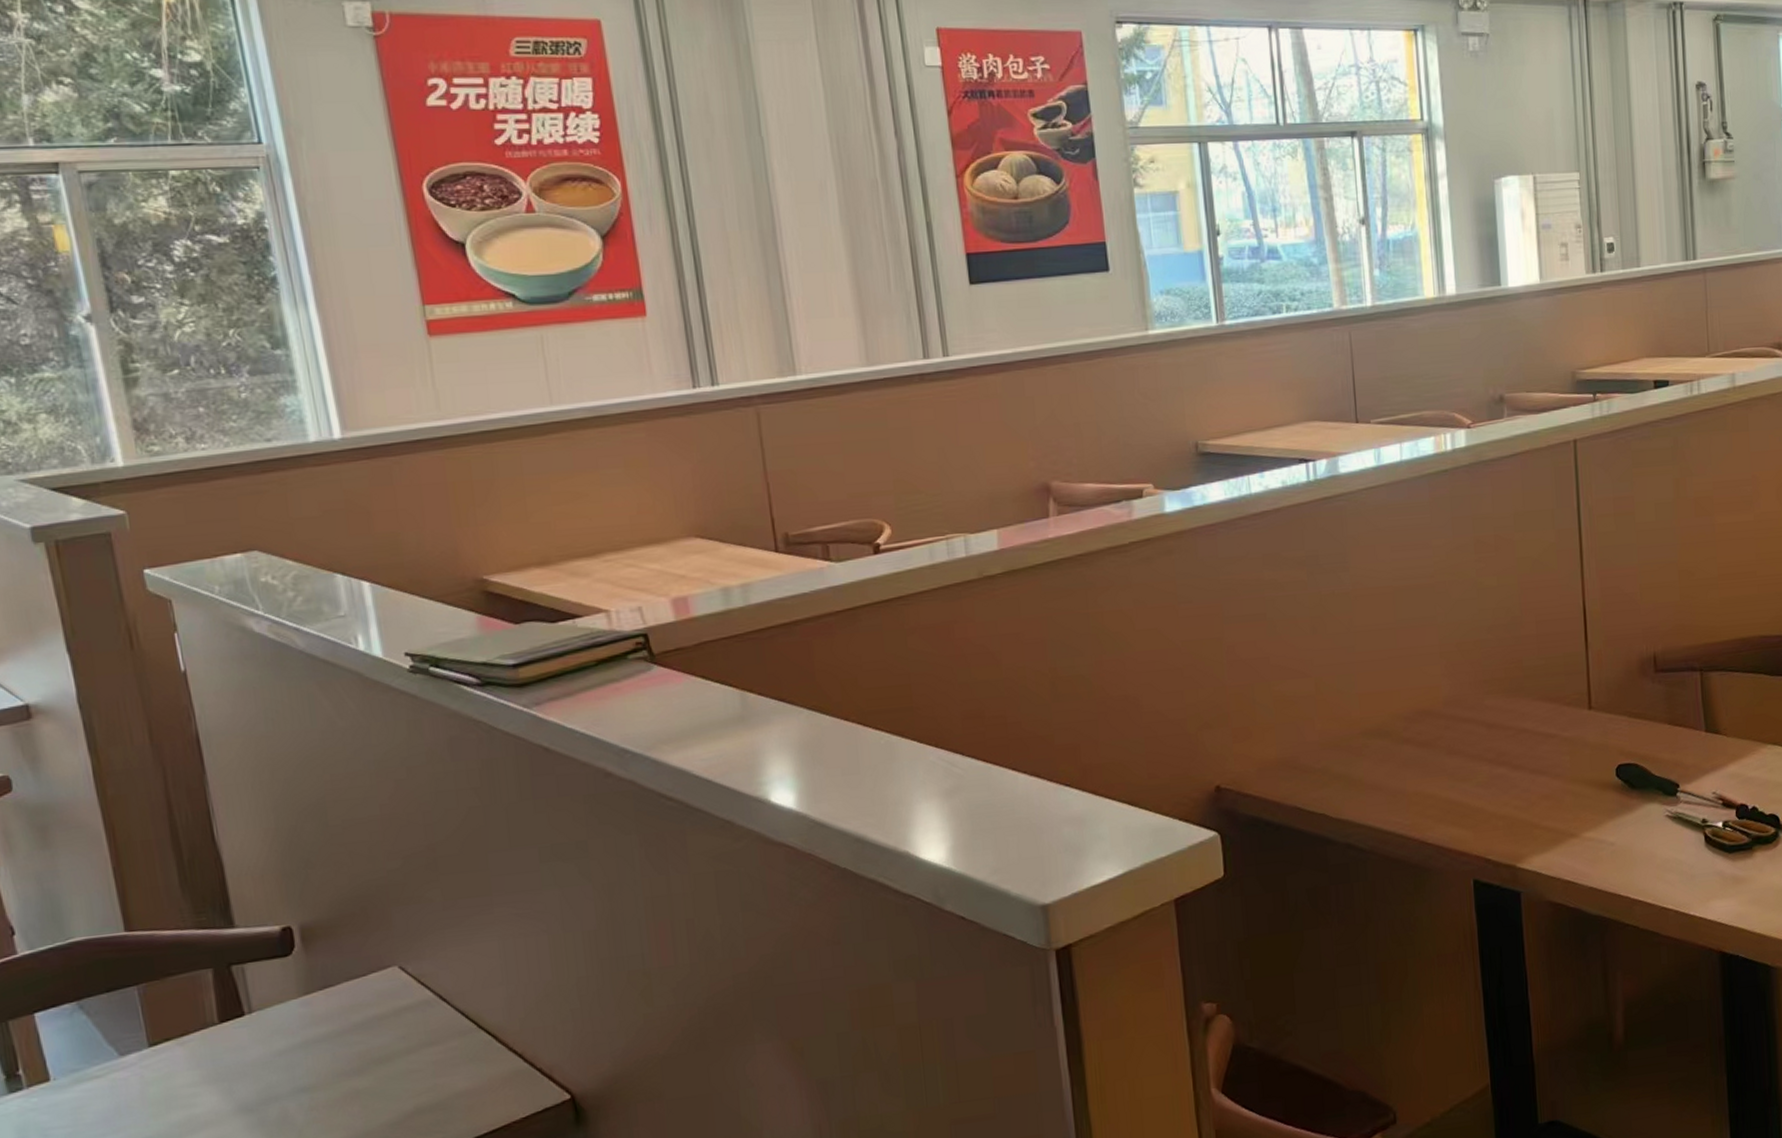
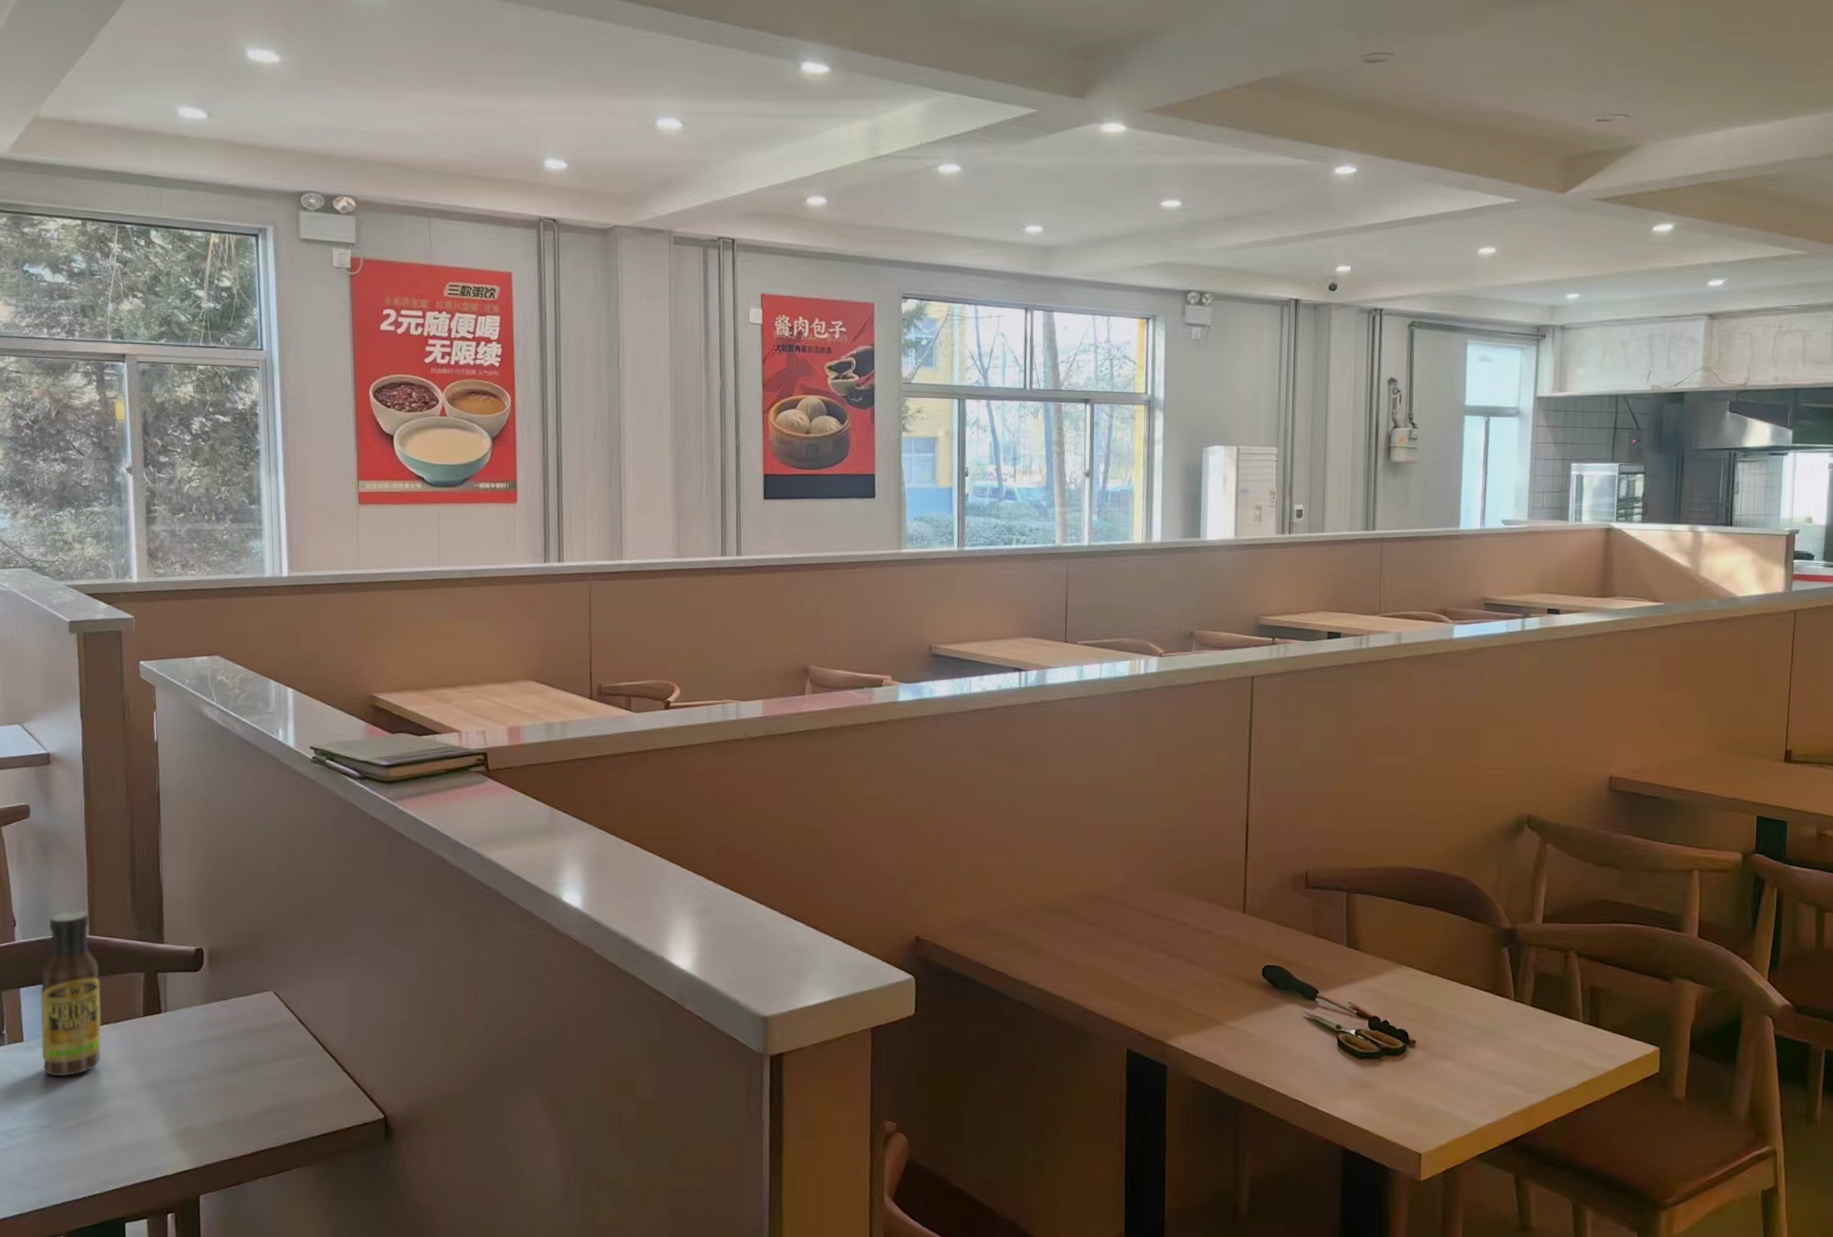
sauce bottle: none [62,902,166,1118] -> present [40,910,102,1076]

